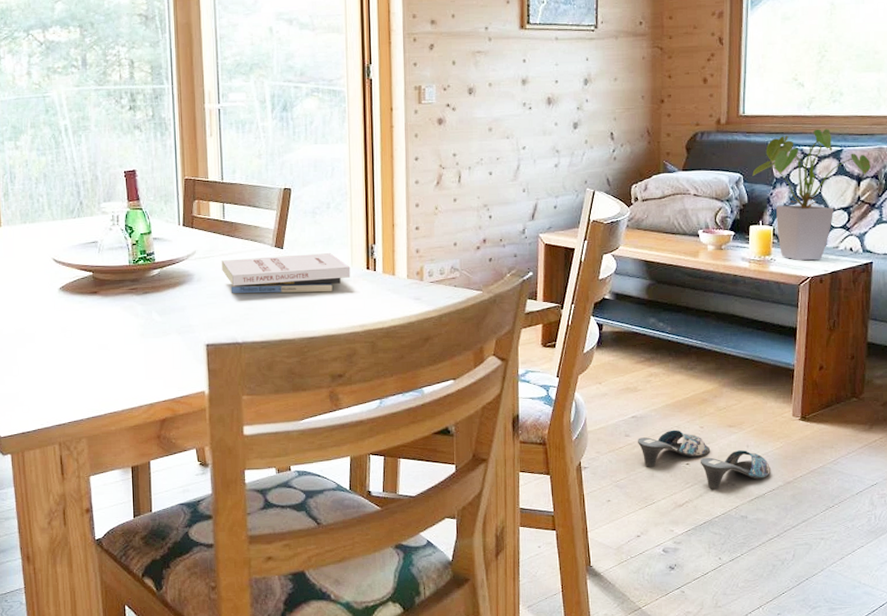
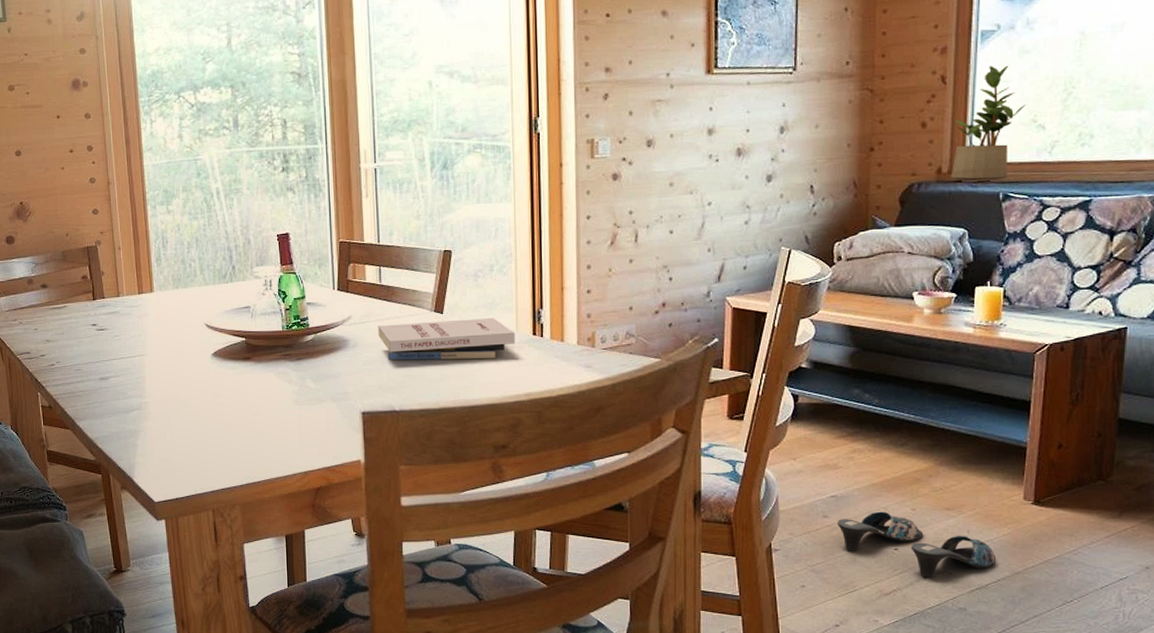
potted plant: none [728,30,788,131] -> present [950,65,1025,181]
house plant: present [752,128,871,261] -> none [979,176,1127,326]

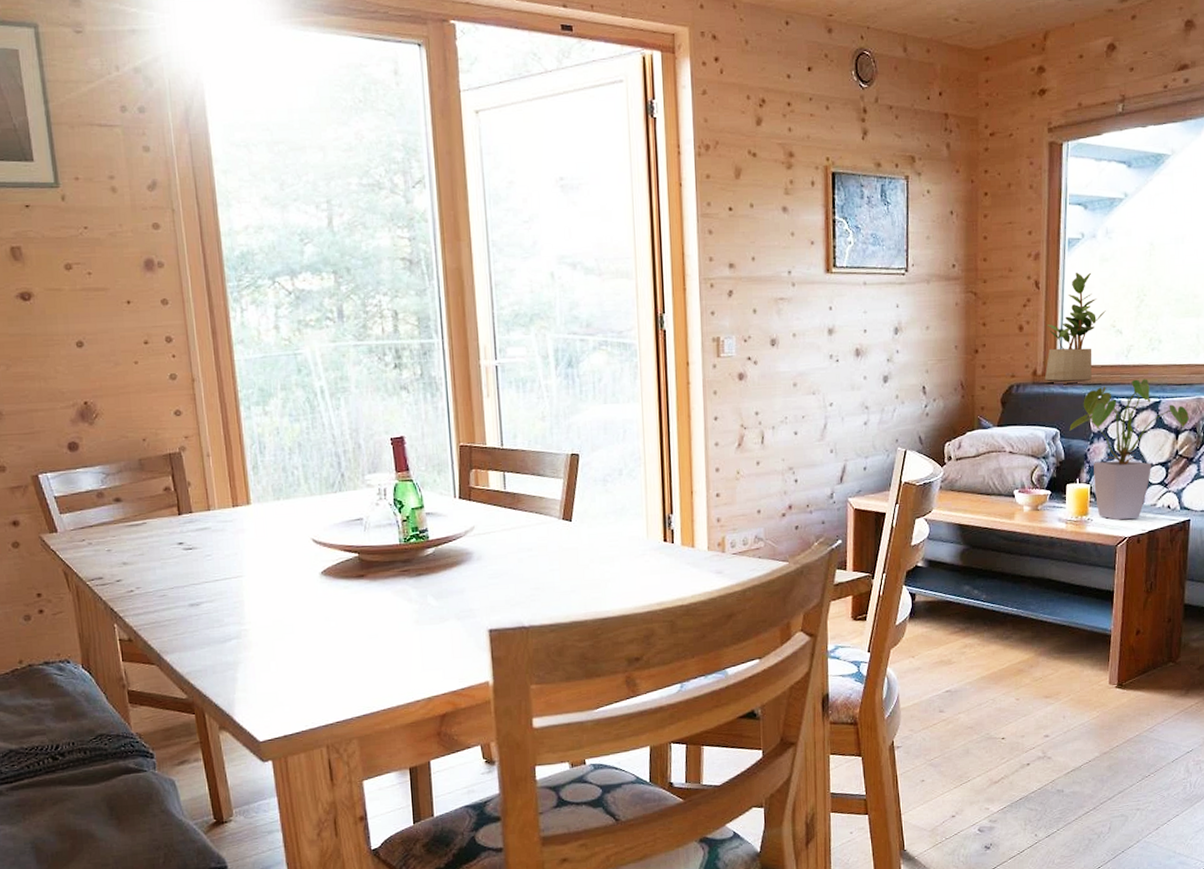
books: present [378,318,516,361] -> none [503,525,647,573]
slippers: present [838,511,997,577] -> none [952,703,1088,763]
house plant: none [979,176,1127,326] -> present [1069,378,1189,520]

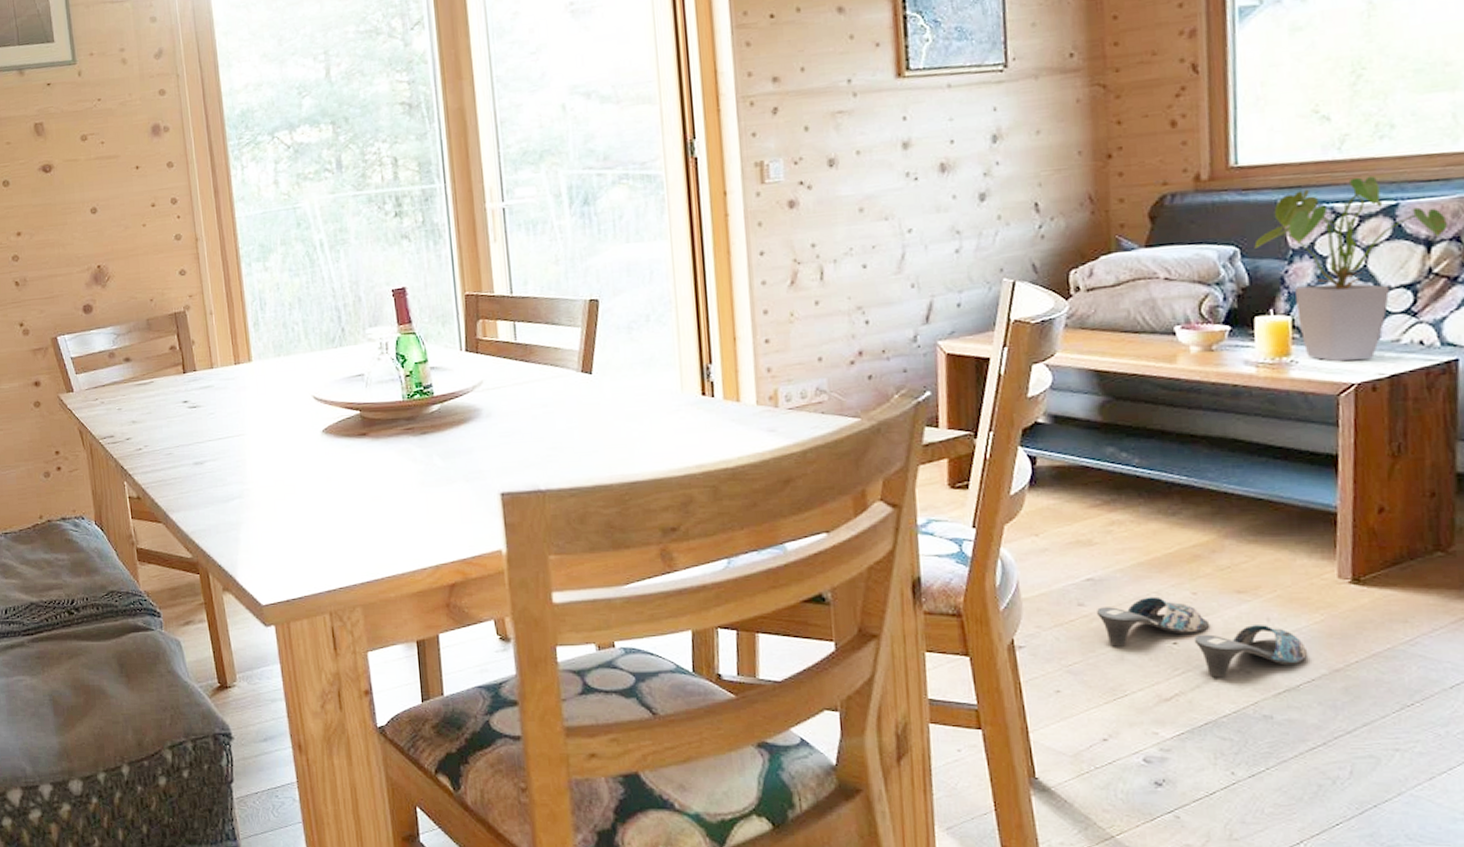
slippers: none [952,703,1088,763] -> present [1097,596,1308,678]
potted plant: present [1044,272,1106,383] -> none [1212,46,1303,188]

